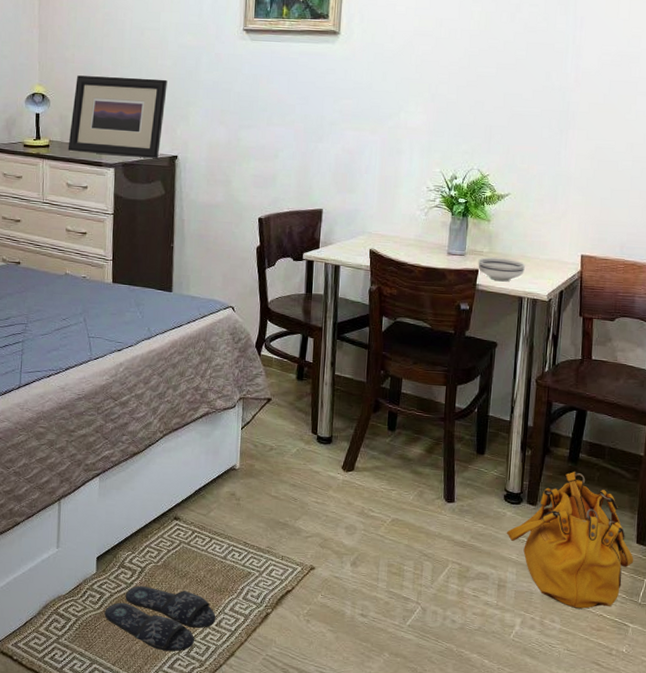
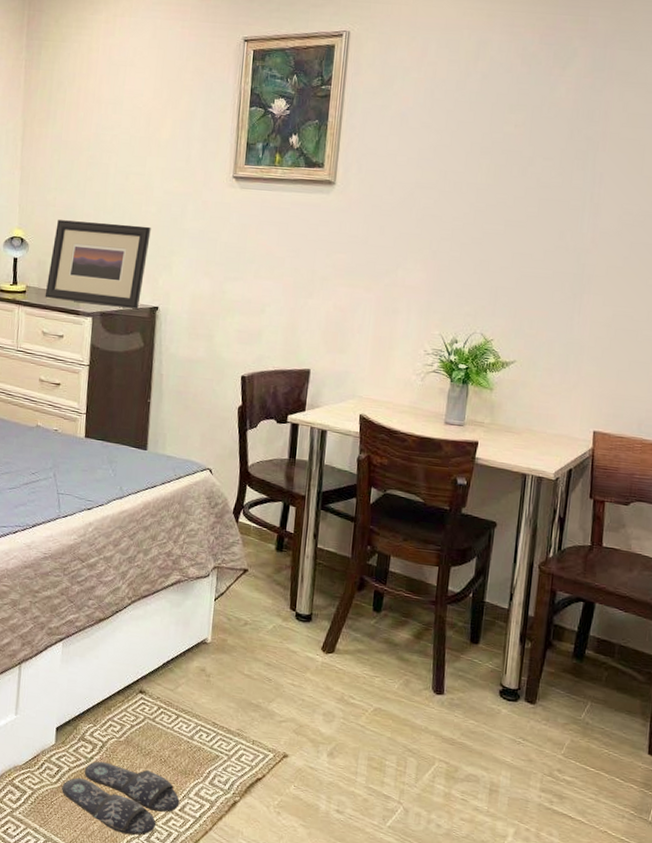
bowl: present [478,257,526,281] -> none [477,429,531,456]
handbag: present [506,472,634,609] -> none [500,669,645,824]

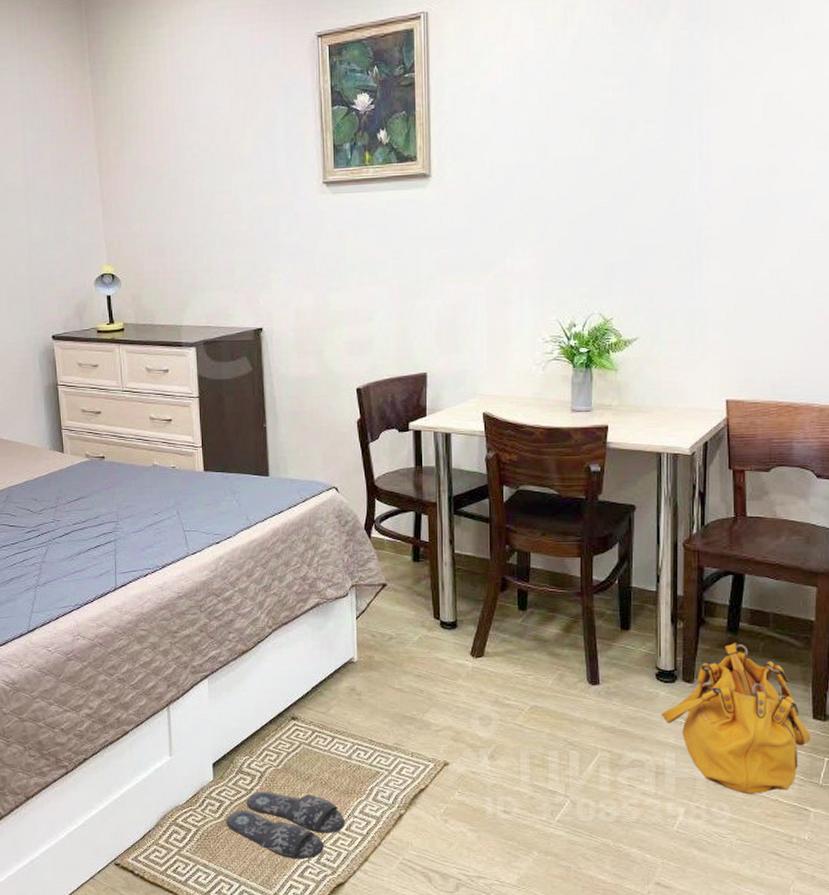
picture frame: present [44,220,151,310] -> none [144,246,245,334]
handbag: none [500,669,645,824] -> present [661,643,811,794]

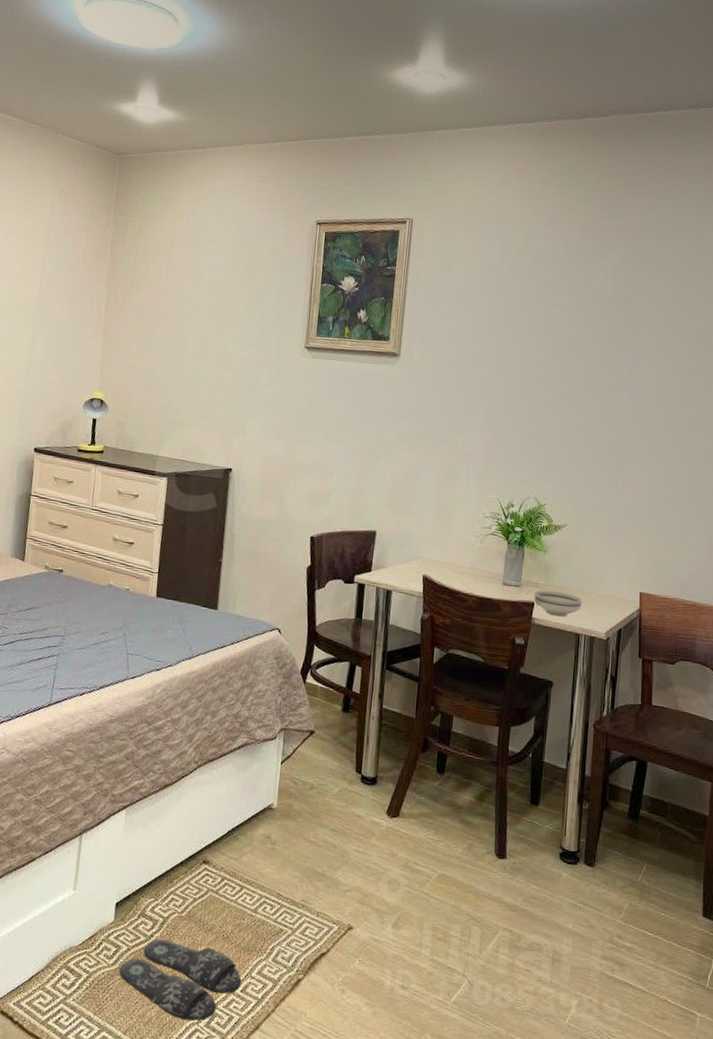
bowl: none [607,411,663,436] -> present [534,589,583,616]
handbag: present [661,643,811,794] -> none [561,830,701,992]

